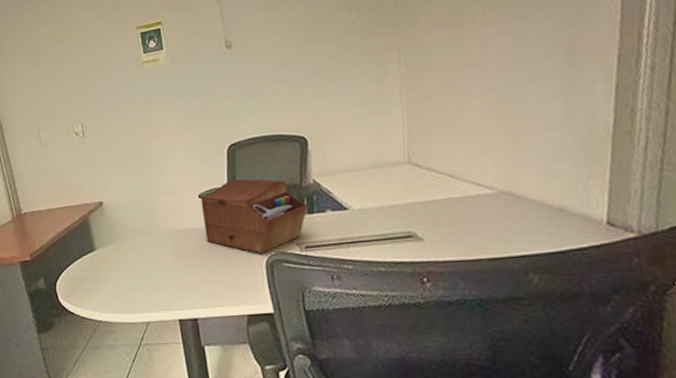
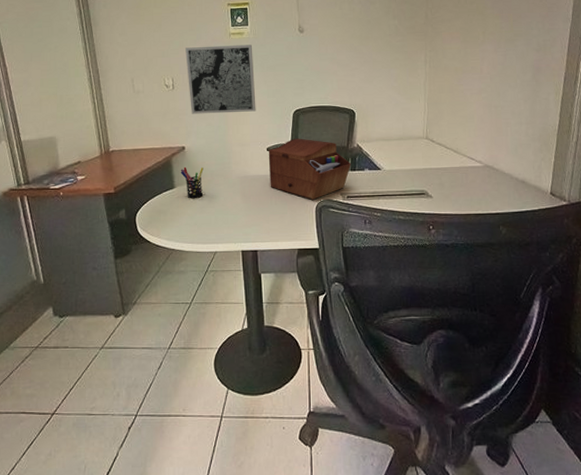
wall art: none [93,72,182,163] -> present [185,45,256,114]
pen holder: none [100,224,129,262] -> present [180,166,204,199]

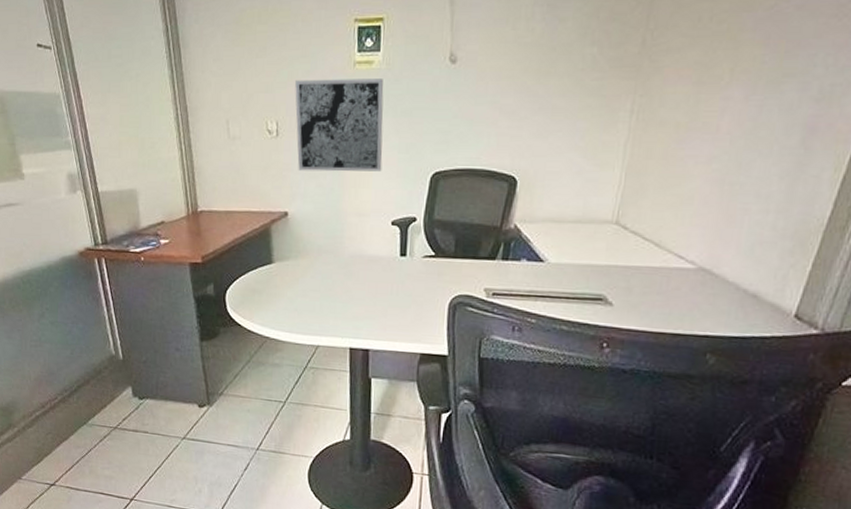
pen holder: present [180,166,204,199] -> none [280,237,309,279]
sewing box: present [268,138,352,200] -> none [391,211,504,294]

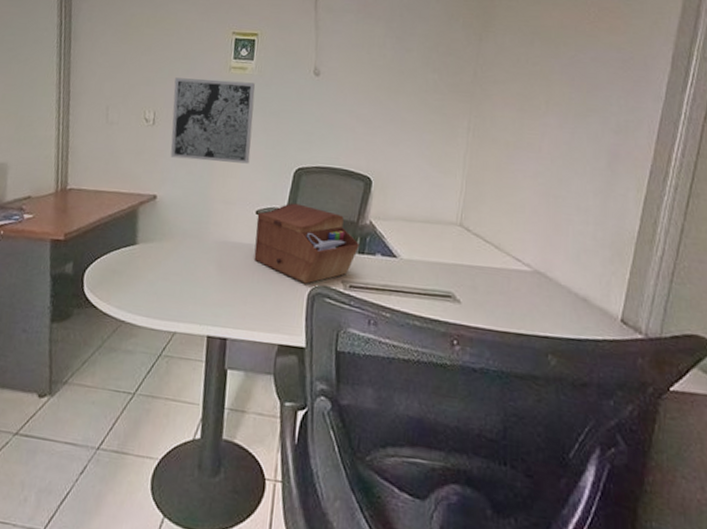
sewing box: none [391,211,504,294] -> present [253,203,360,284]

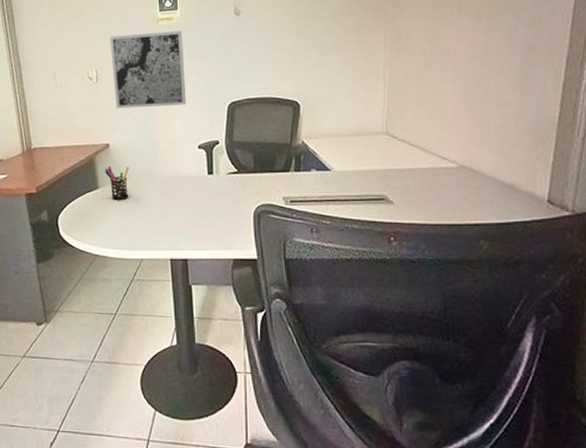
pen holder: none [146,220,175,262] -> present [104,165,129,201]
sewing box: present [253,203,360,284] -> none [200,134,296,204]

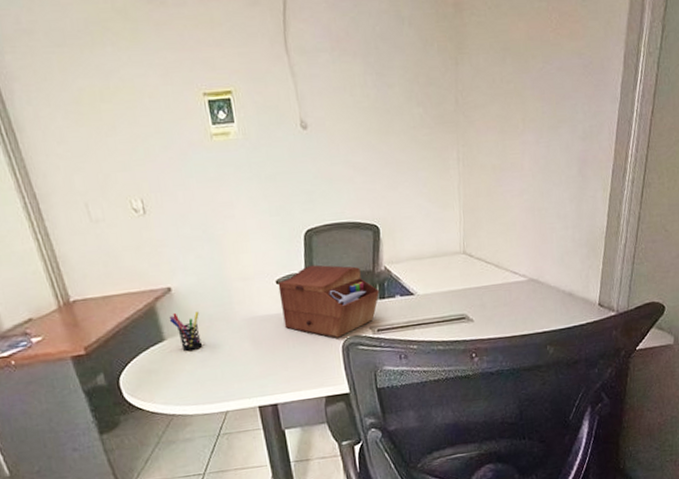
wall art: present [110,31,187,109] -> none [153,148,258,245]
sewing box: none [200,134,296,204] -> present [278,264,380,338]

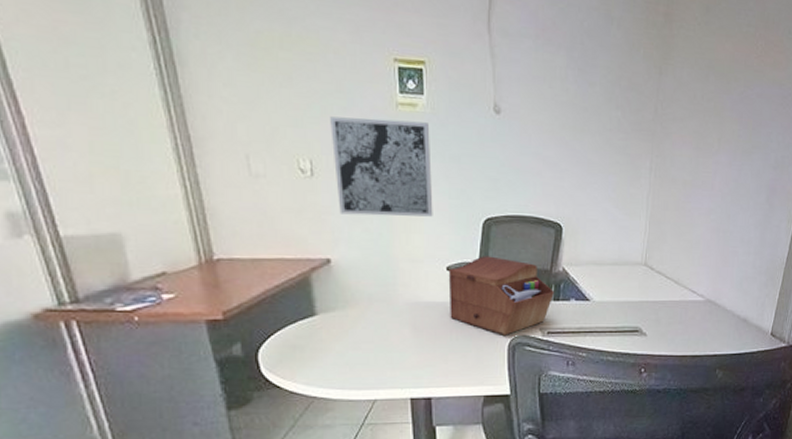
wall art: none [153,148,258,245] -> present [330,116,433,217]
pen holder: present [169,311,203,352] -> none [324,286,358,331]

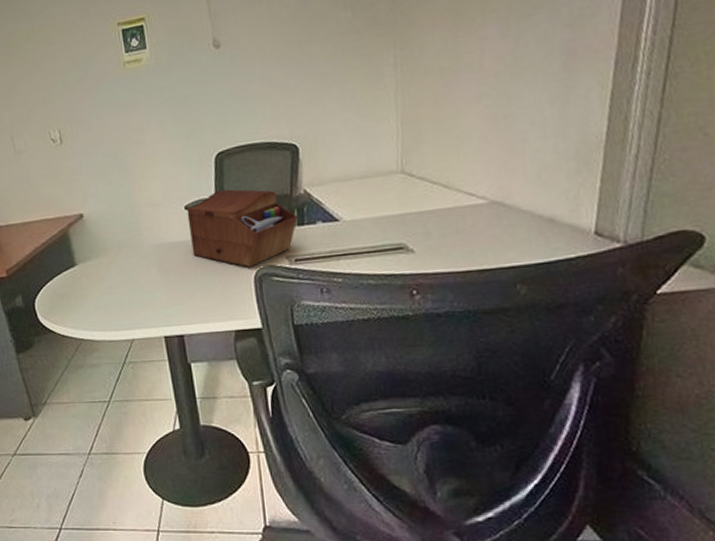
wall art: present [330,116,433,217] -> none [71,73,167,173]

